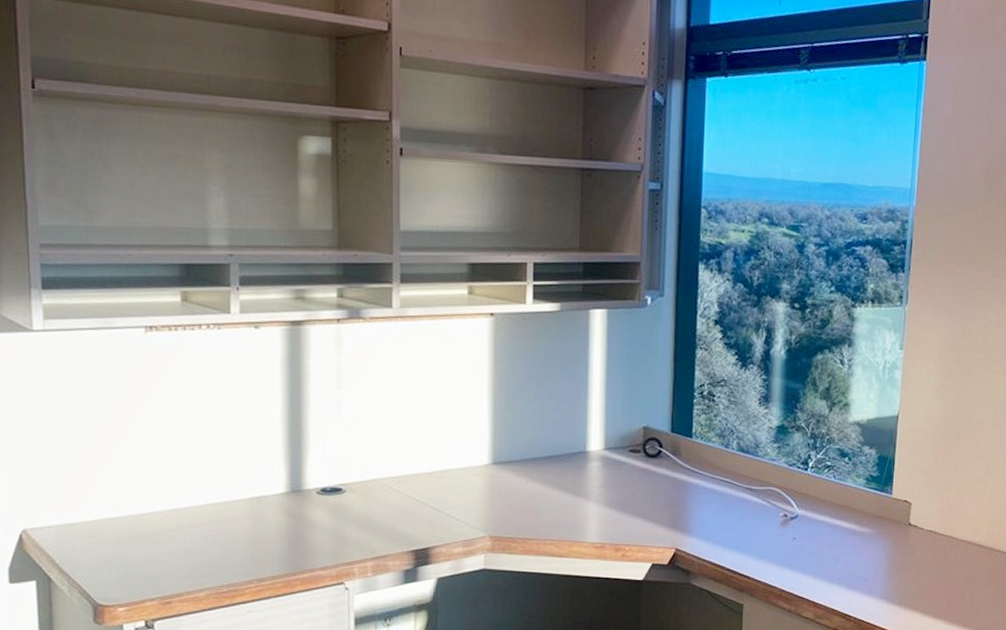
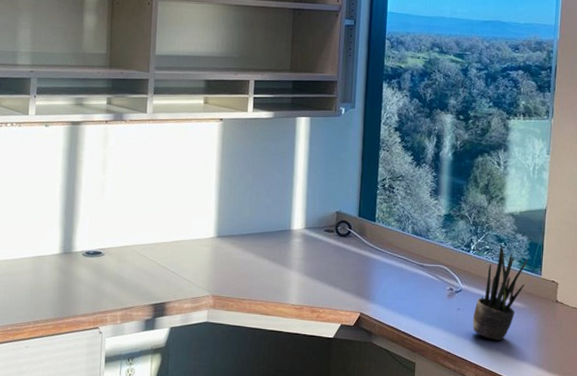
potted plant: none [810,459,877,573] -> present [472,244,528,340]

